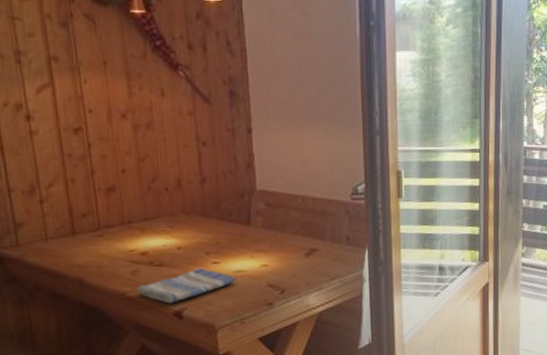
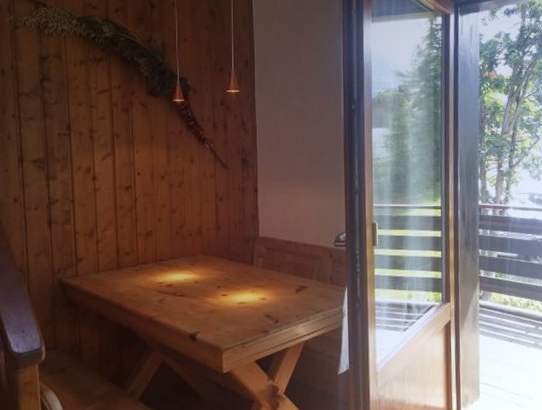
dish towel: present [138,267,236,304] -> none [163,299,240,328]

